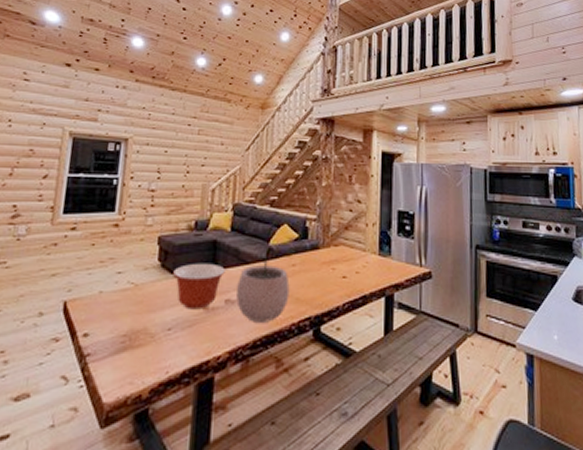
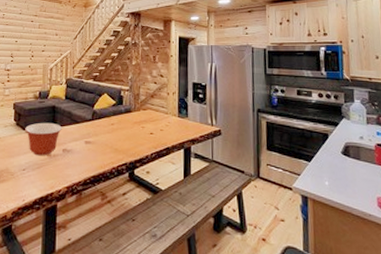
plant pot: present [236,254,290,322] -> none [71,116,110,166]

